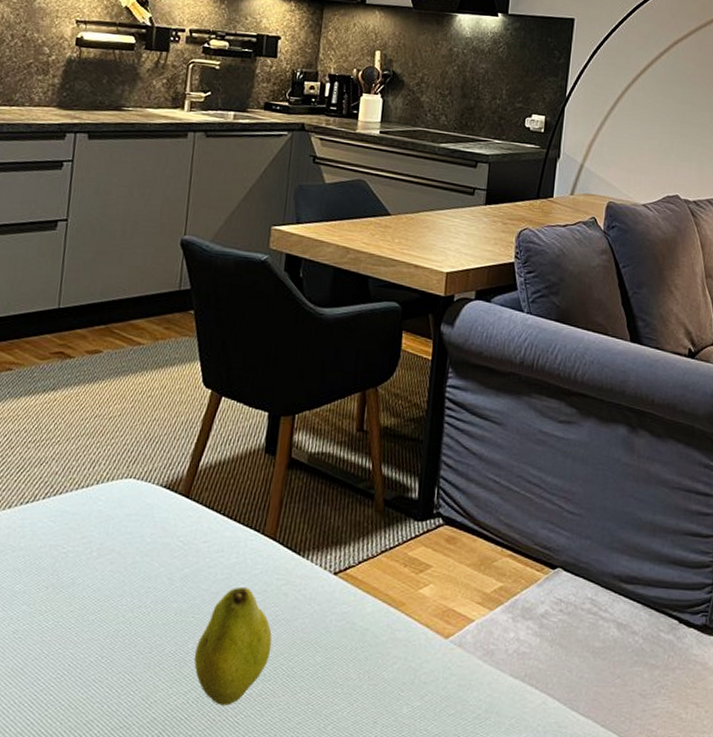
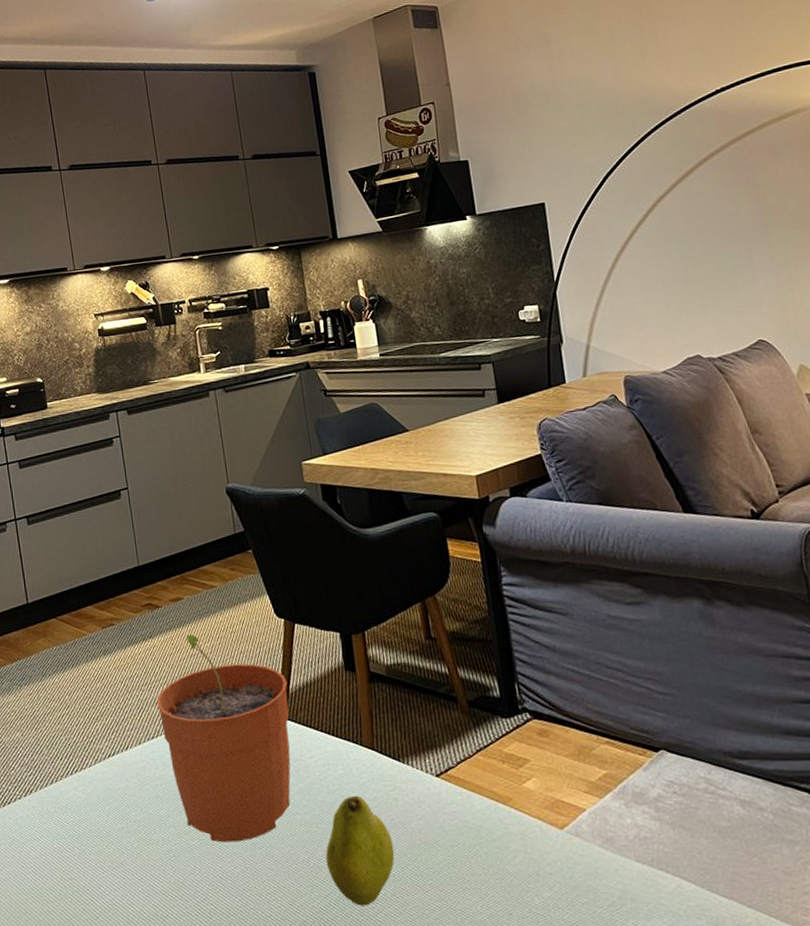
plant pot: none [40,392,199,627] -> present [156,634,291,843]

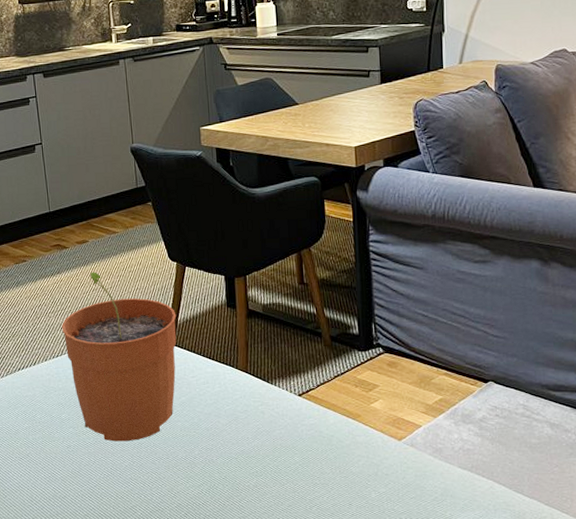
fruit: present [325,795,395,906] -> none [200,408,259,494]

